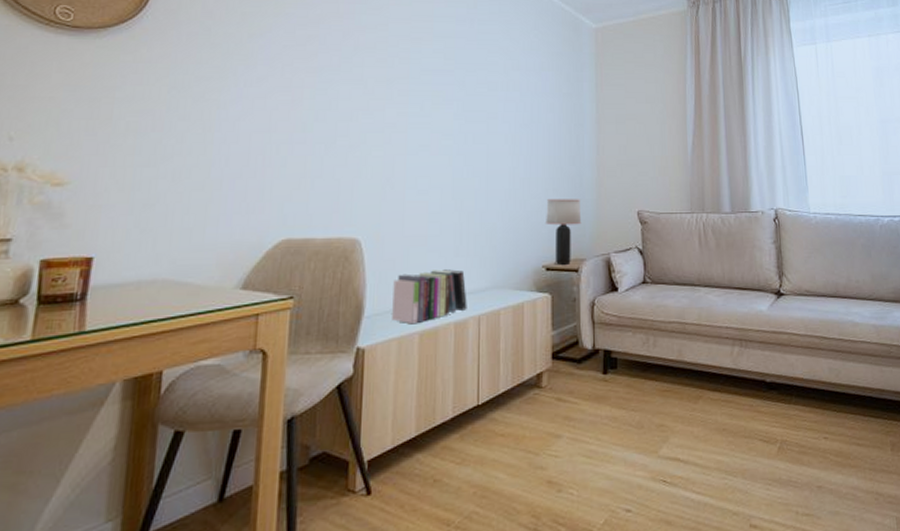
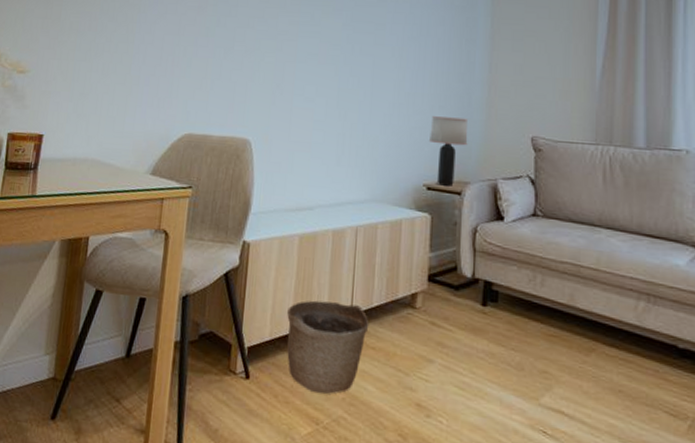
books: present [392,269,467,325] -> none [275,176,346,227]
basket: none [410,395,497,493] -> present [287,300,369,394]

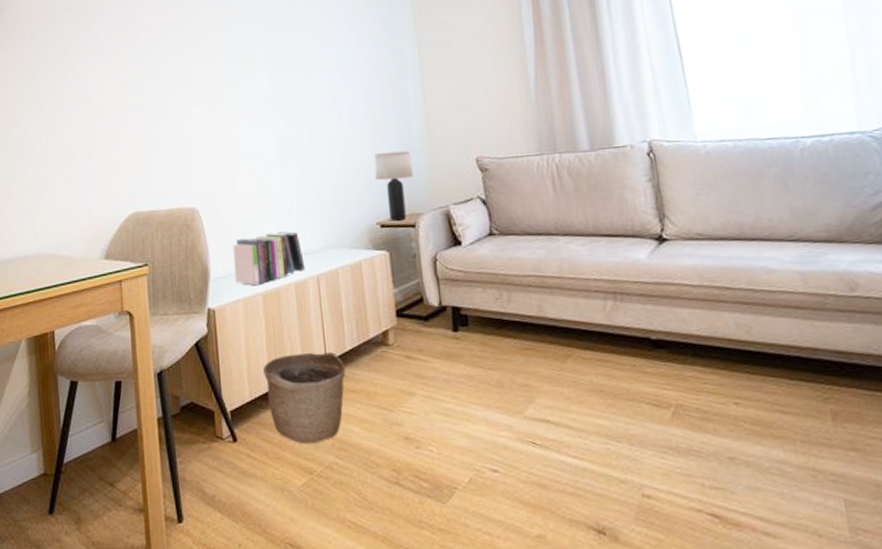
books: none [275,176,346,227] -> present [233,231,305,286]

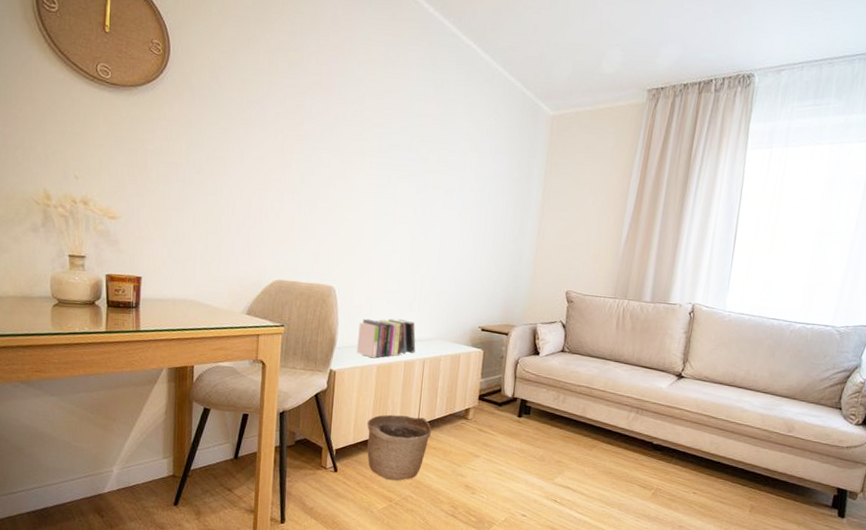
table lamp: present [374,150,414,221] -> none [486,272,517,328]

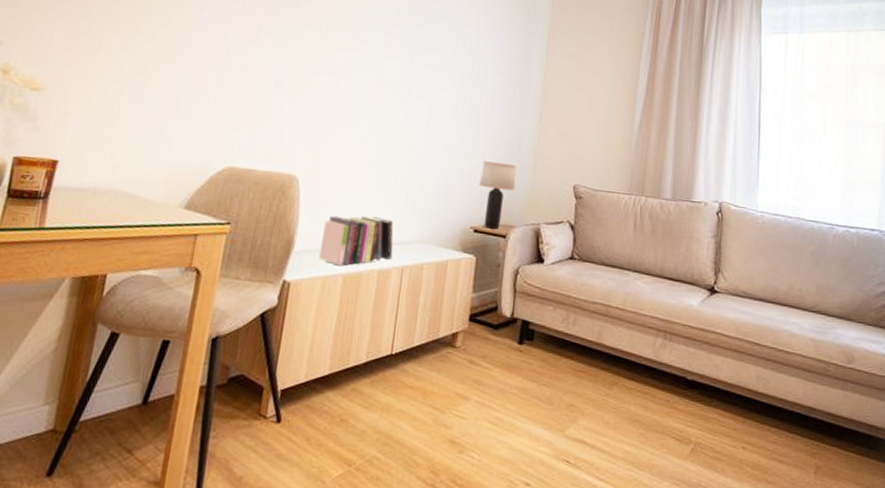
basket: present [367,414,432,481] -> none [322,341,409,435]
table lamp: none [486,272,517,328] -> present [479,161,516,229]

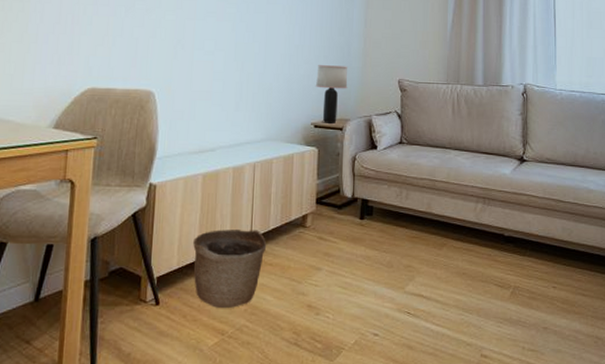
books: present [319,215,394,266] -> none [180,121,245,167]
basket: none [322,341,409,435] -> present [193,230,267,308]

